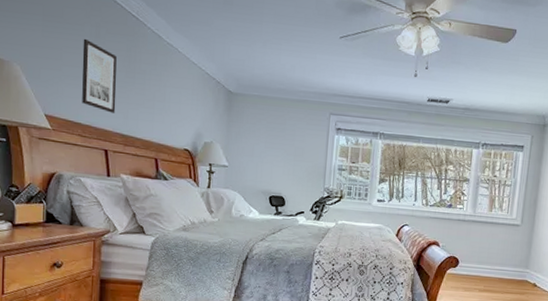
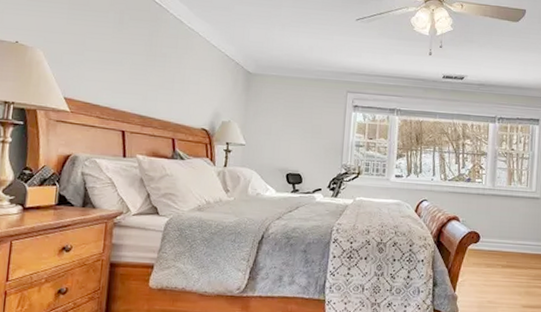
wall art: present [82,38,117,113] -> none [102,24,139,95]

